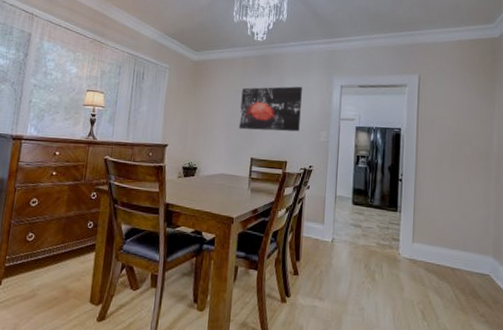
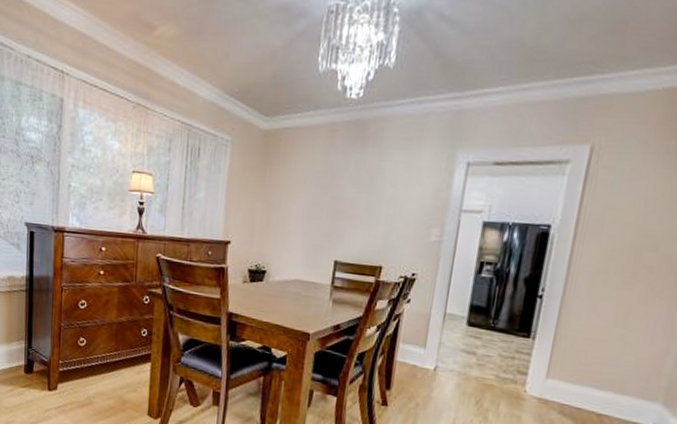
wall art: present [239,86,302,132] -> none [320,164,411,228]

